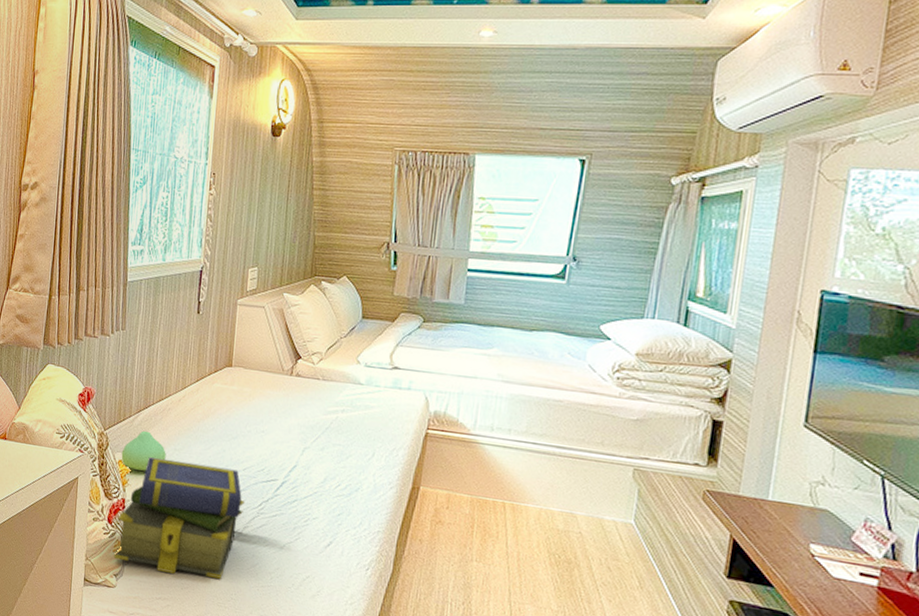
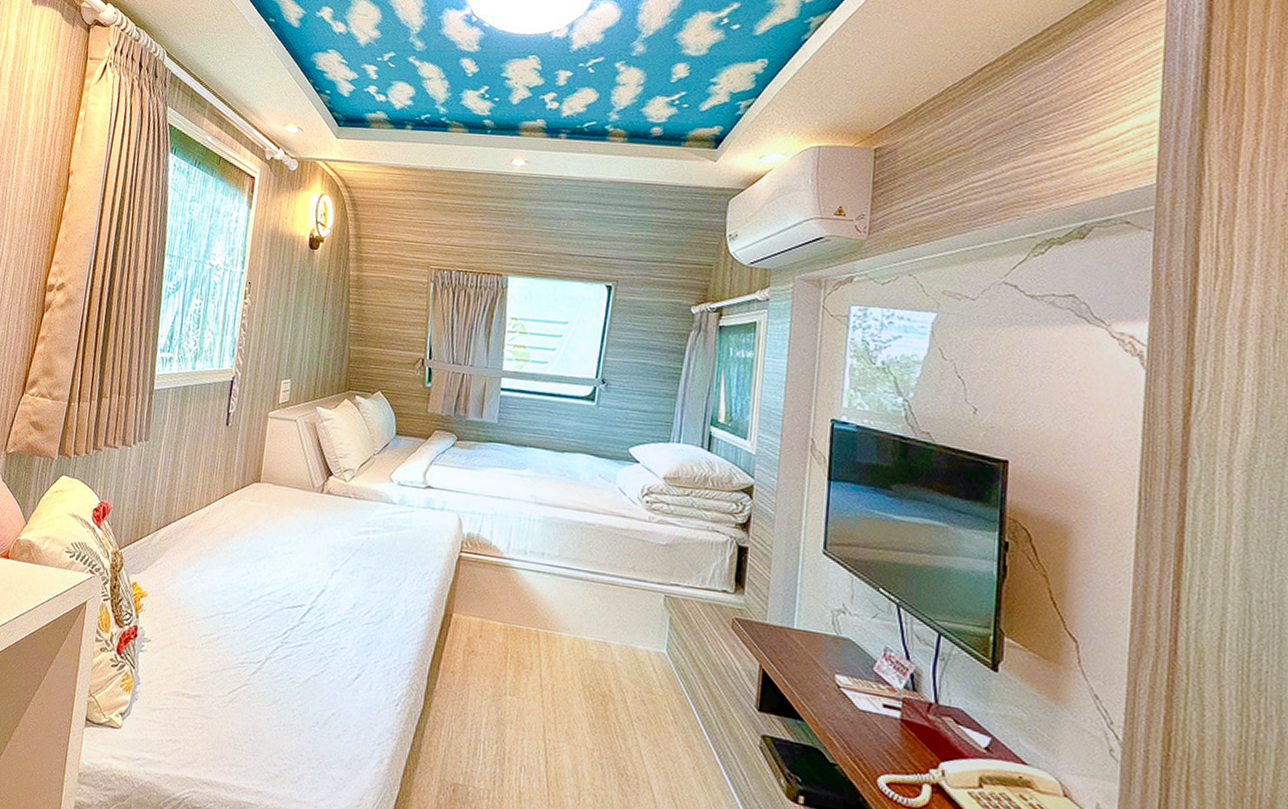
stack of books: present [113,456,245,579] -> none [120,578,269,717]
plush toy: present [121,430,166,471] -> none [136,550,186,595]

